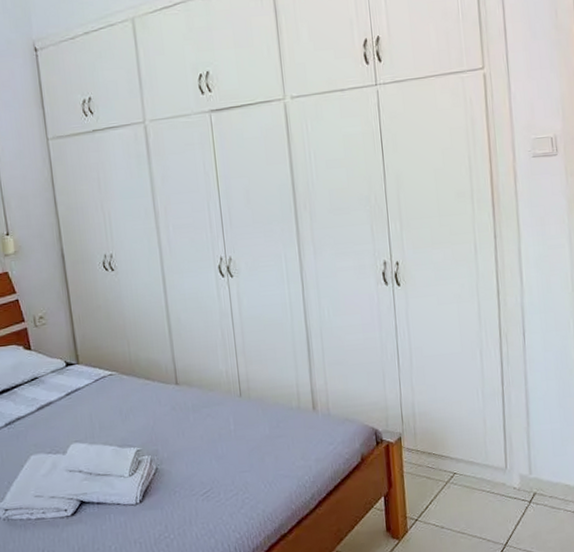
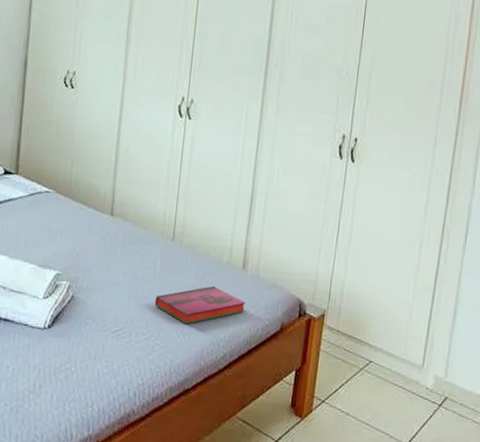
hardback book: none [235,432,323,474] -> present [154,286,245,325]

